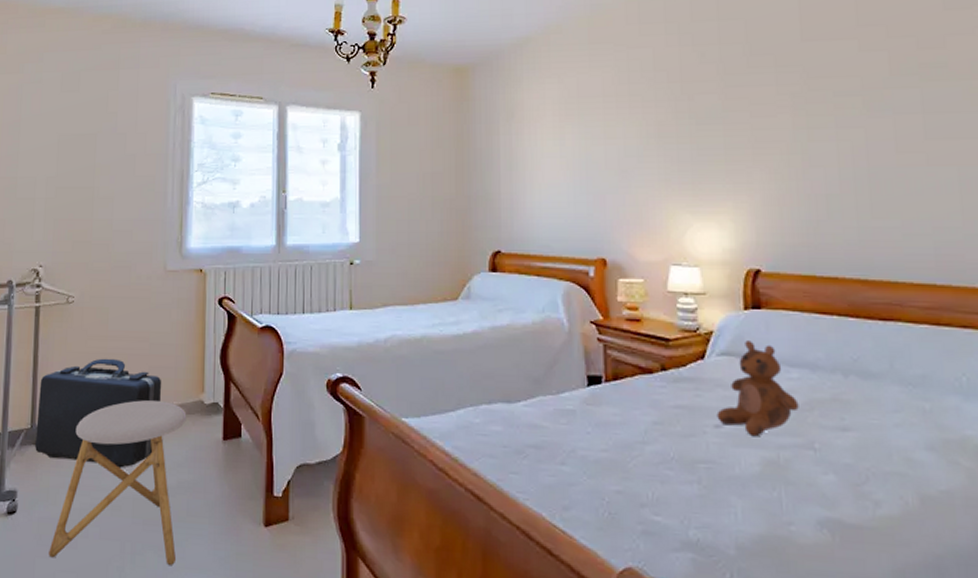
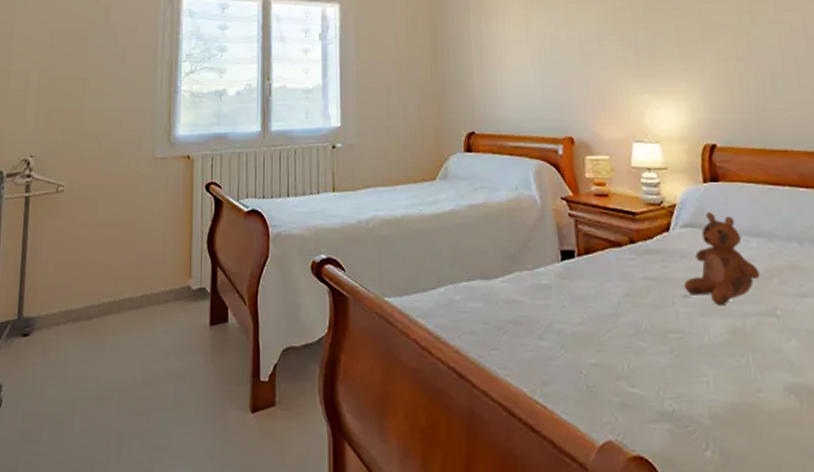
suitcase: present [35,358,162,468] -> none [21,246,150,358]
stool: present [48,400,187,565] -> none [33,287,174,456]

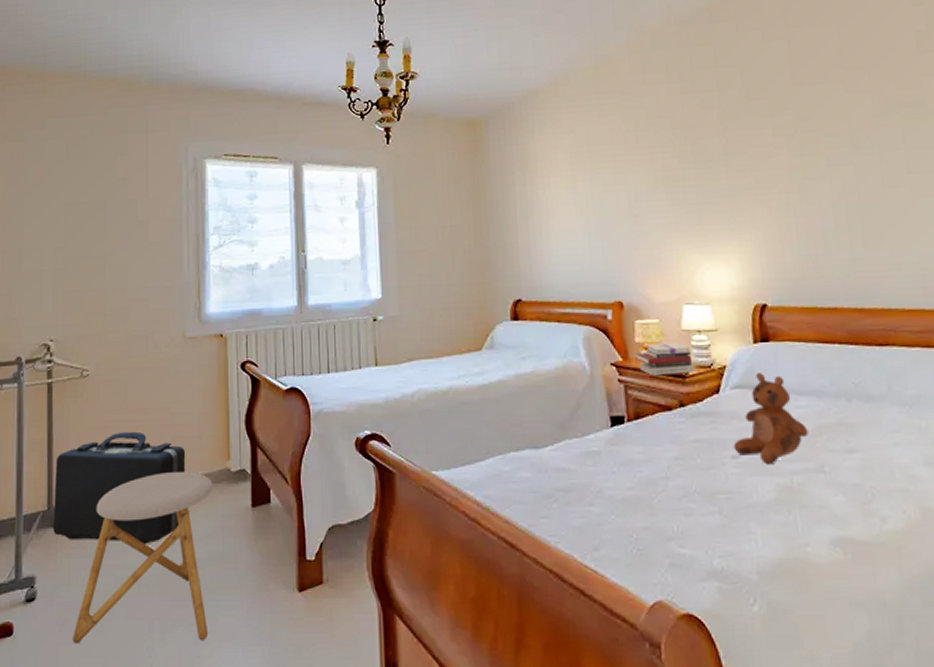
suitcase: none [21,246,150,358] -> present [53,431,186,544]
stool: none [33,287,174,456] -> present [72,472,213,644]
books: none [587,179,645,212] -> present [636,342,695,376]

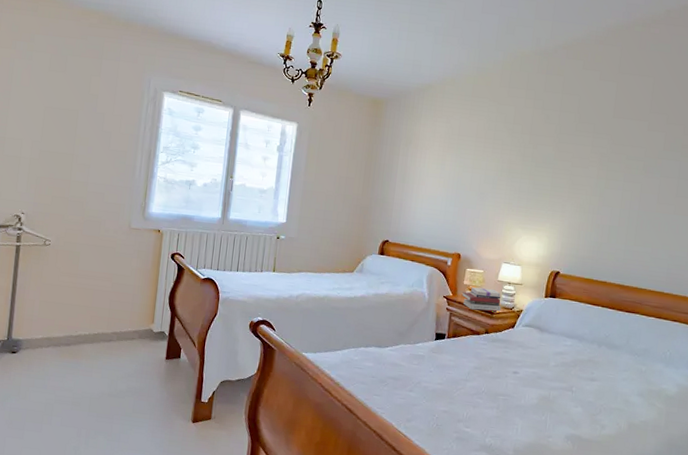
suitcase: present [53,431,186,544] -> none [10,291,121,375]
stool: present [72,472,213,644] -> none [17,325,139,447]
teddy bear: present [733,373,809,463] -> none [516,318,568,380]

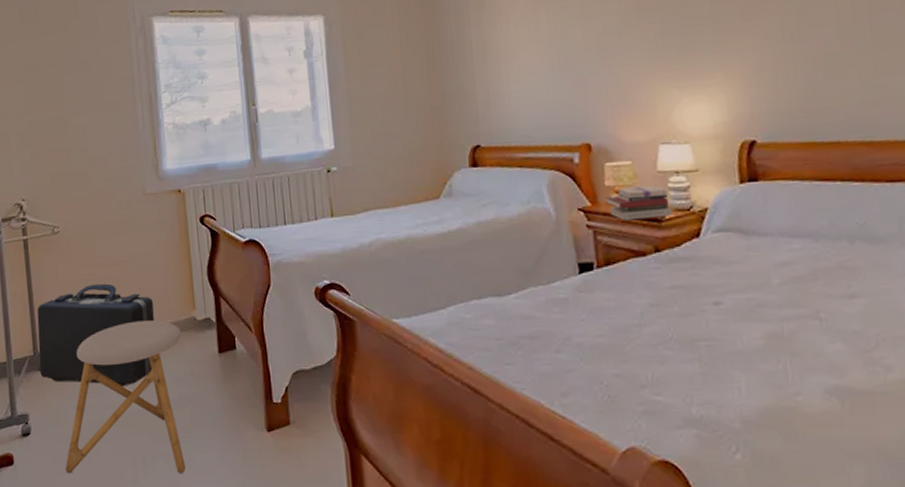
suitcase: none [10,291,121,375] -> present [37,283,155,386]
stool: none [17,325,139,447] -> present [65,320,185,473]

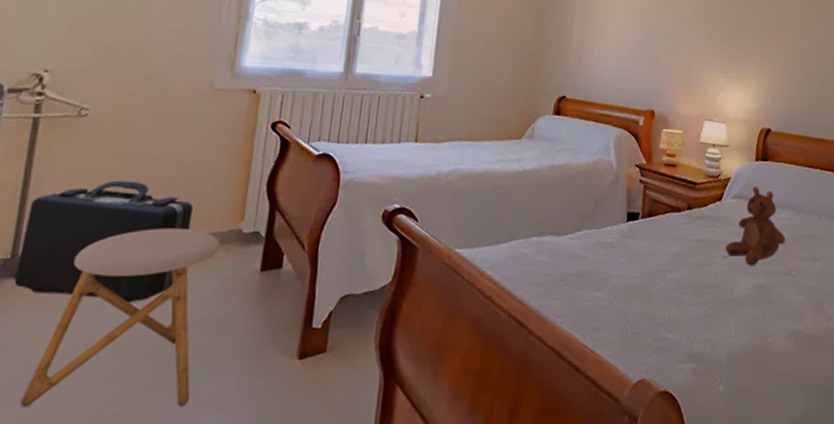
books: present [606,185,673,221] -> none [658,152,705,182]
teddy bear: none [715,214,803,310] -> present [725,186,786,265]

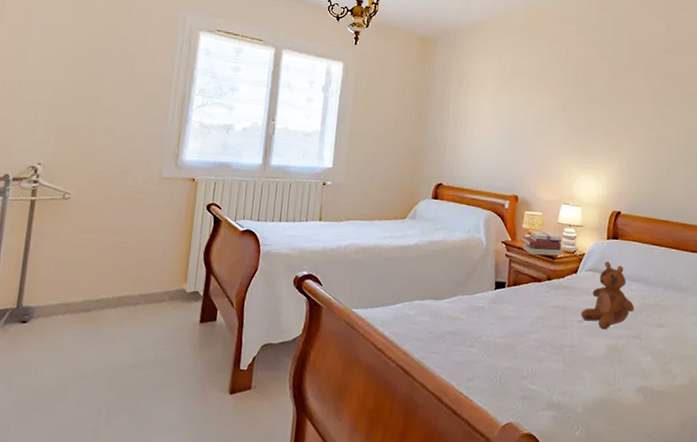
suitcase: present [14,180,194,303] -> none [19,249,149,345]
stool: present [20,228,220,407] -> none [25,287,169,427]
books: none [658,152,705,182] -> present [522,231,563,257]

